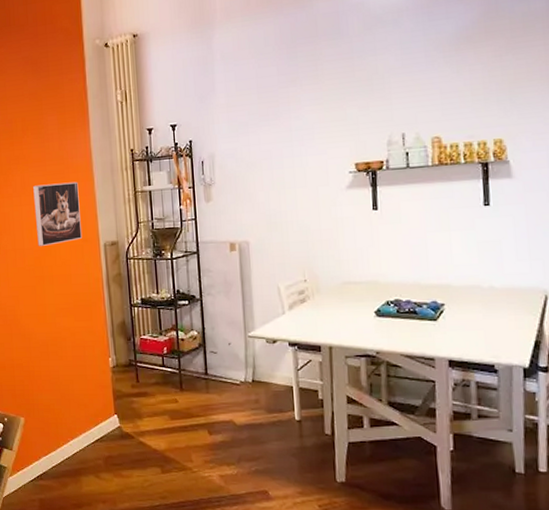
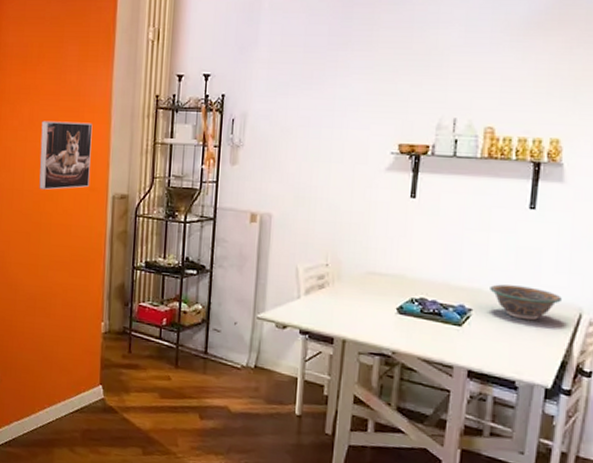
bowl: none [458,277,526,308] -> present [490,284,562,321]

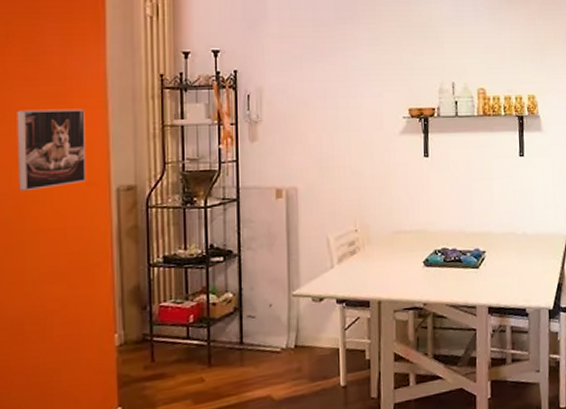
bowl: present [490,284,562,321] -> none [497,224,552,254]

